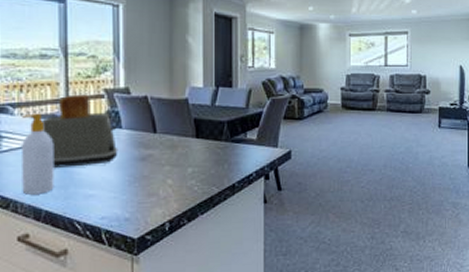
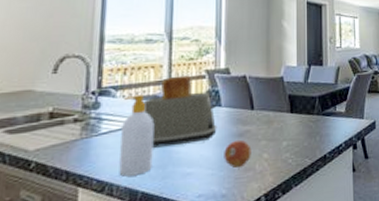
fruit: none [126,163,155,193] -> present [224,139,251,169]

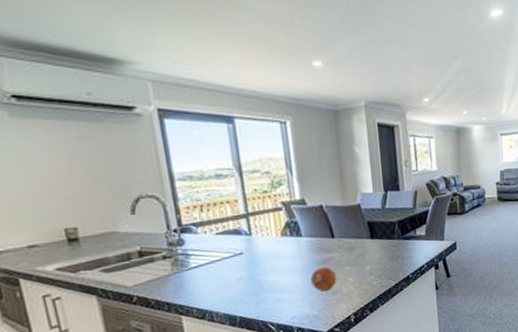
soap bottle: present [119,94,155,177] -> none [206,229,245,305]
toaster: present [143,75,217,148] -> none [225,208,301,278]

